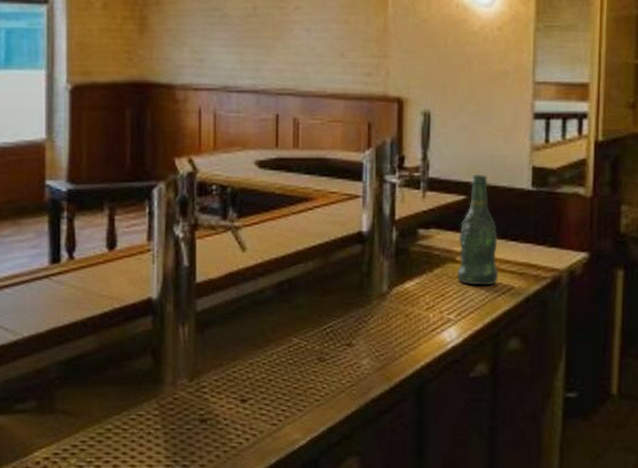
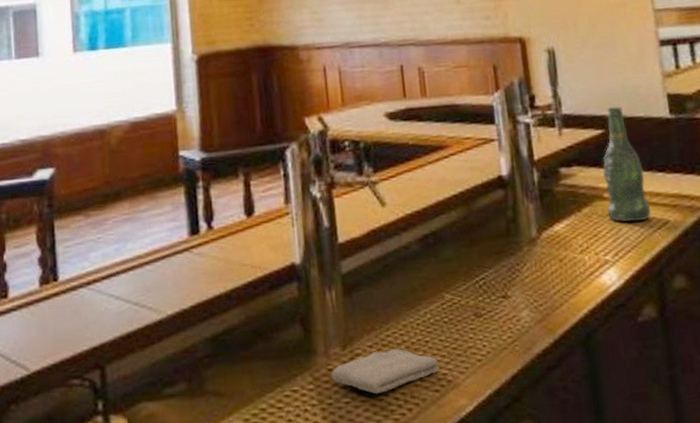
washcloth: none [176,383,279,424] -> present [330,348,440,395]

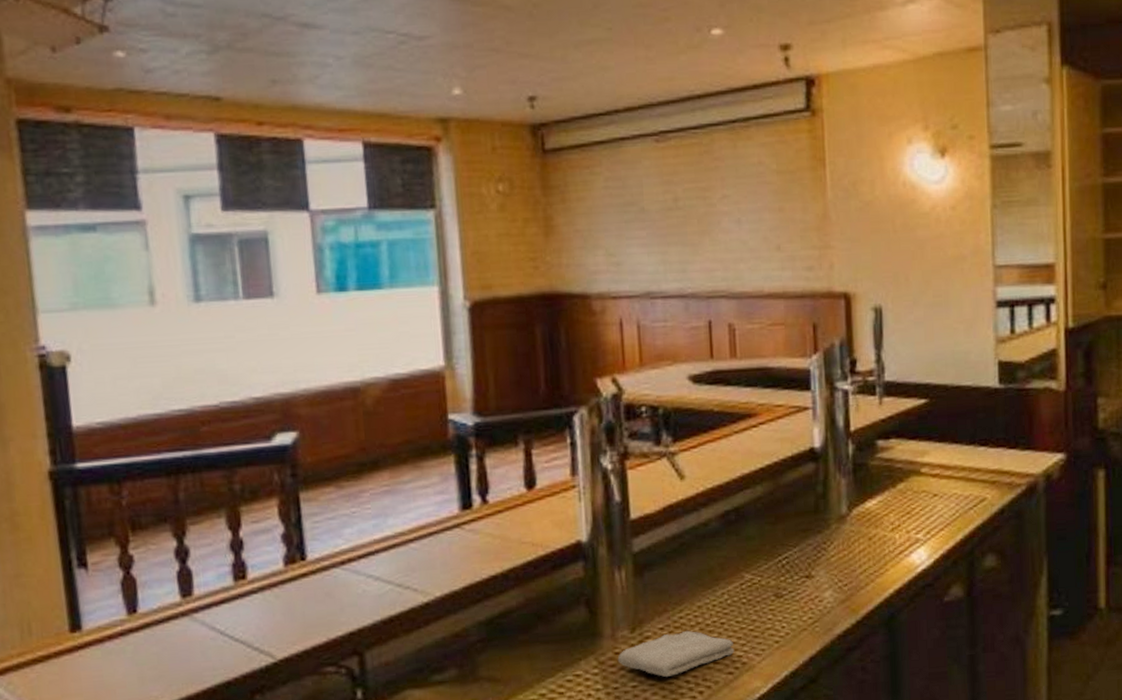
beer bottle: present [603,107,651,222] -> none [923,374,968,499]

